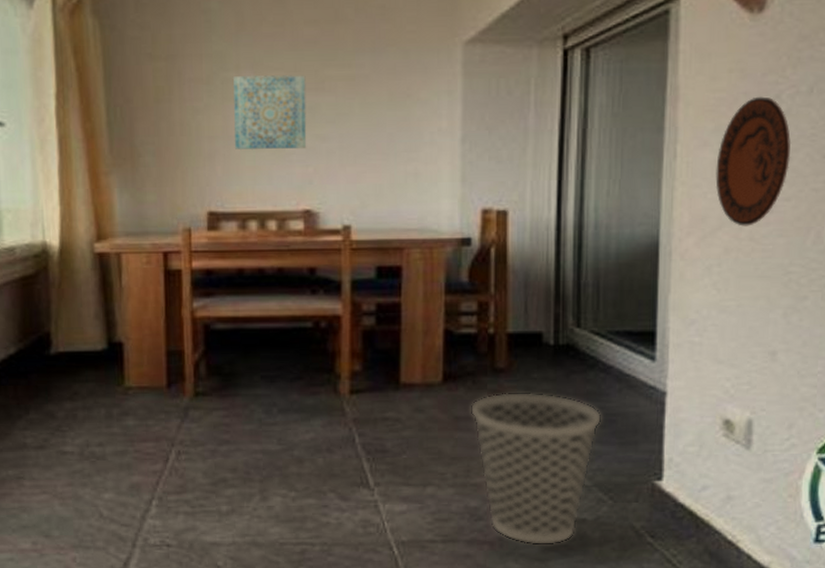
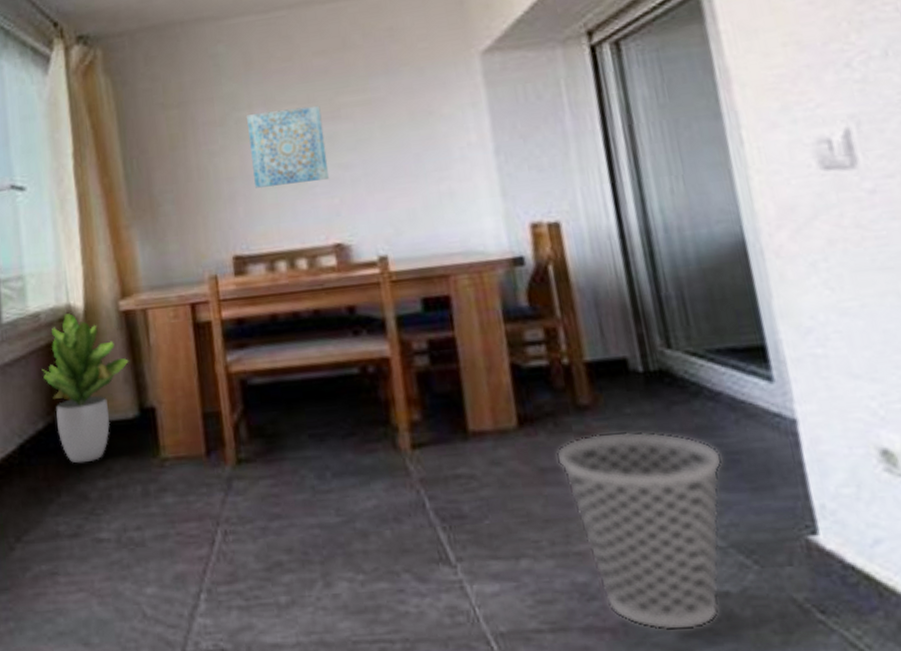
potted plant: none [15,251,100,386] -> present [42,313,129,464]
decorative plate: present [715,96,792,227] -> none [791,67,883,213]

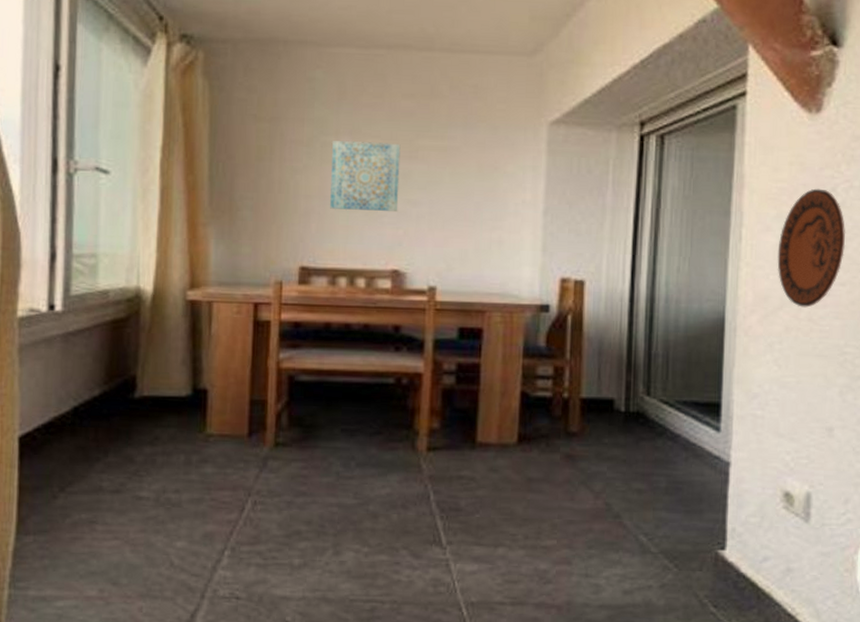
potted plant: present [42,313,129,464] -> none [104,295,189,430]
wastebasket: present [555,431,723,631] -> none [542,455,669,612]
decorative plate: none [791,67,883,213] -> present [777,188,846,308]

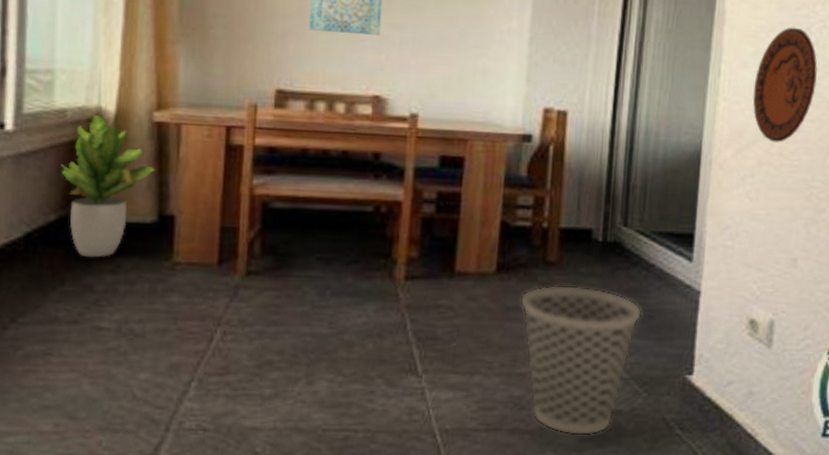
potted plant: none [104,295,189,430] -> present [61,115,155,258]
wastebasket: none [542,455,669,612] -> present [520,284,642,436]

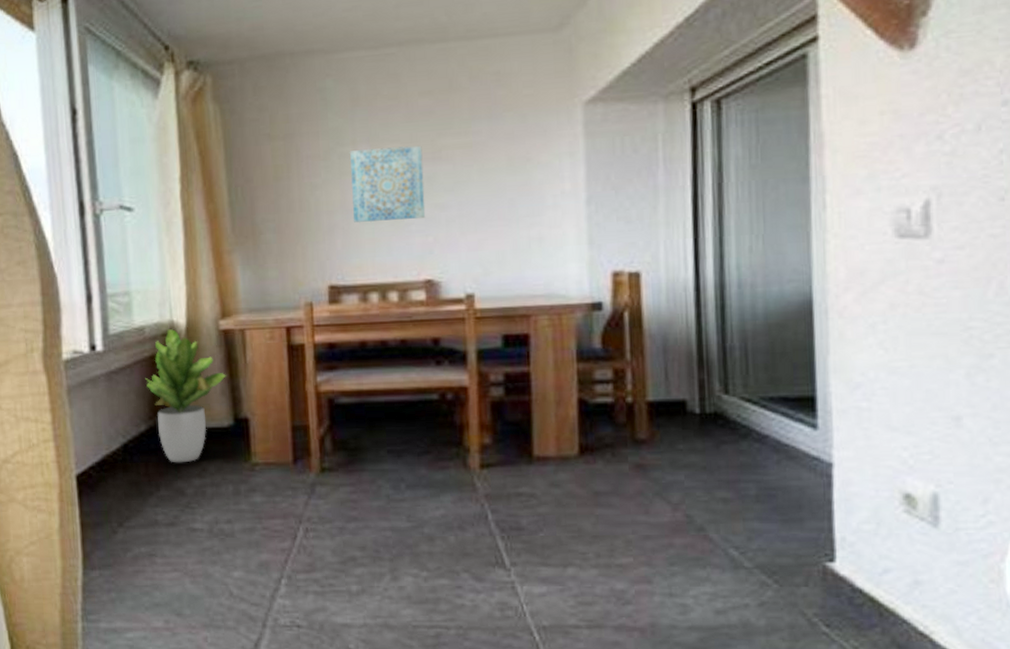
wastebasket: present [520,284,642,436] -> none [610,464,760,634]
decorative plate: present [752,27,818,143] -> none [872,138,961,280]

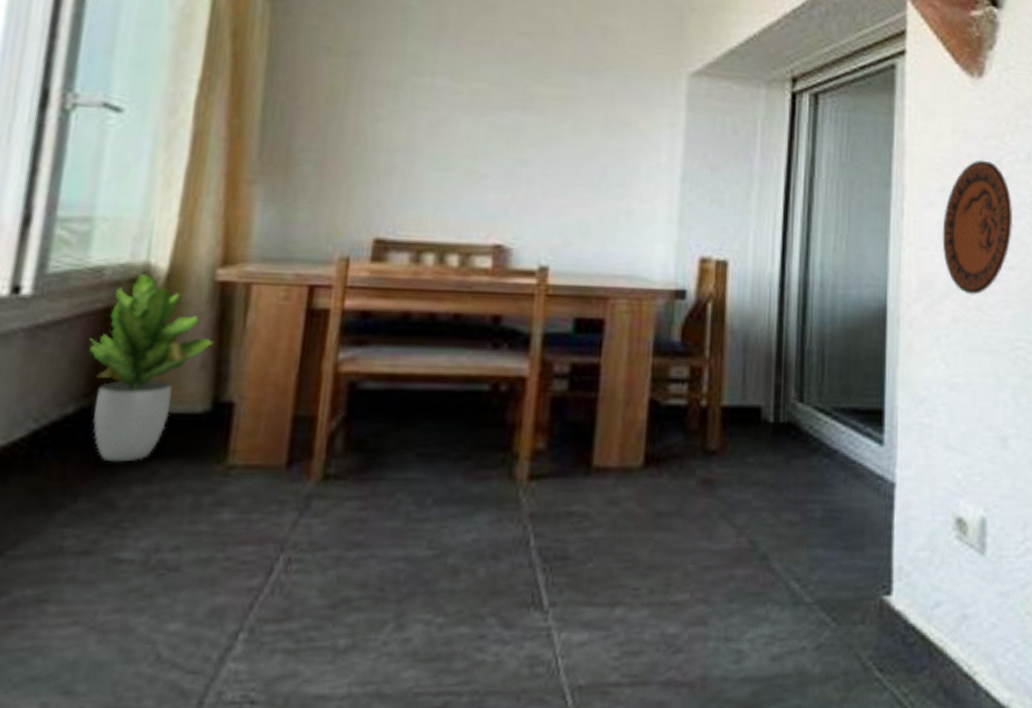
wall art: present [349,145,426,223] -> none [419,83,512,172]
decorative plate: none [872,138,961,280] -> present [942,160,1013,295]

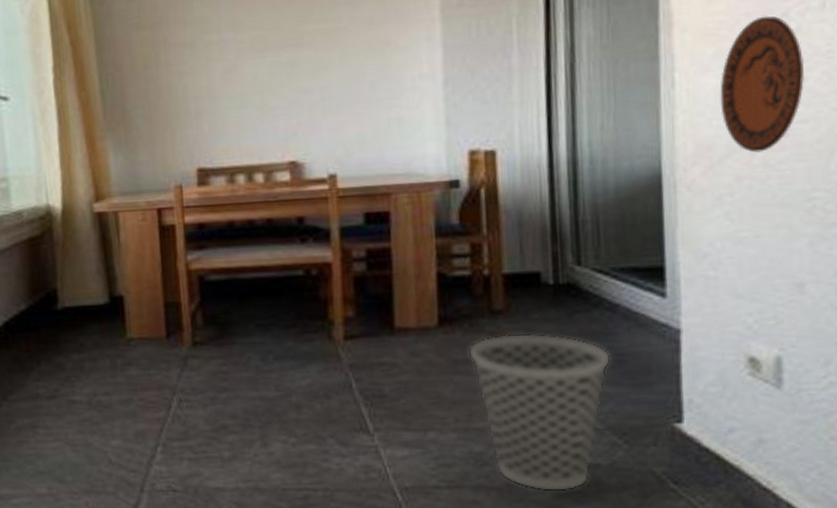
potted plant: present [89,274,213,462] -> none [24,213,101,340]
wastebasket: none [674,480,826,687] -> present [468,333,611,492]

